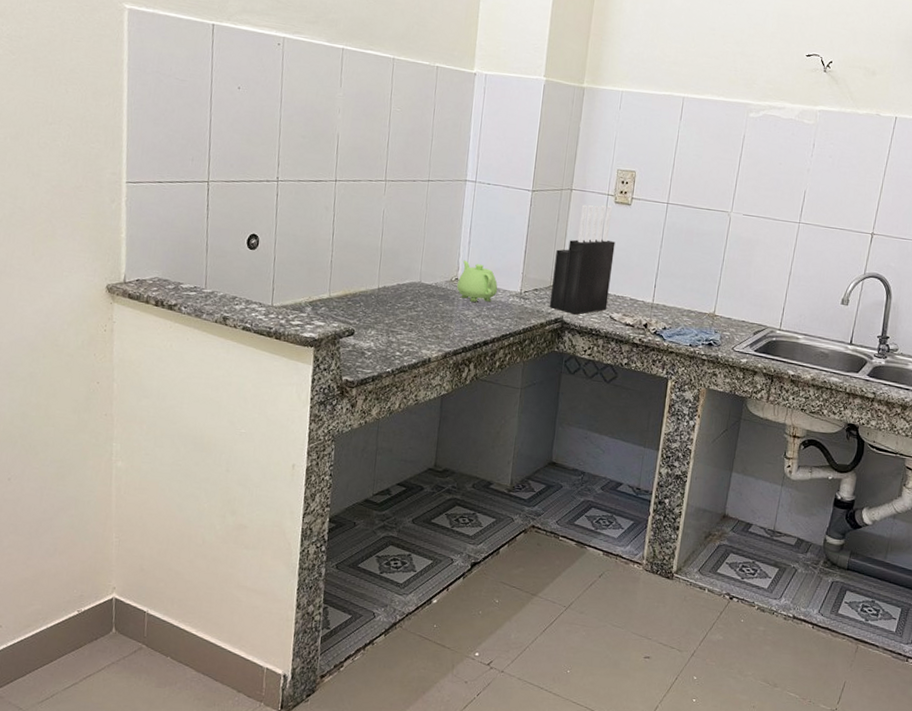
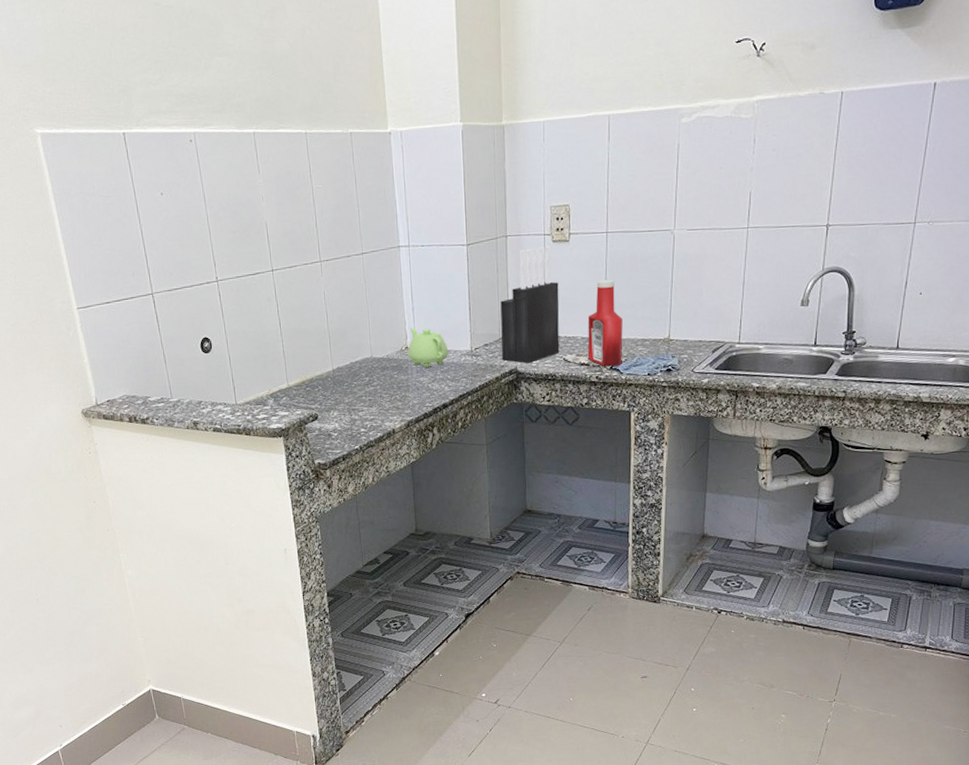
ketchup bottle: none [633,246,672,332] -> present [587,279,623,367]

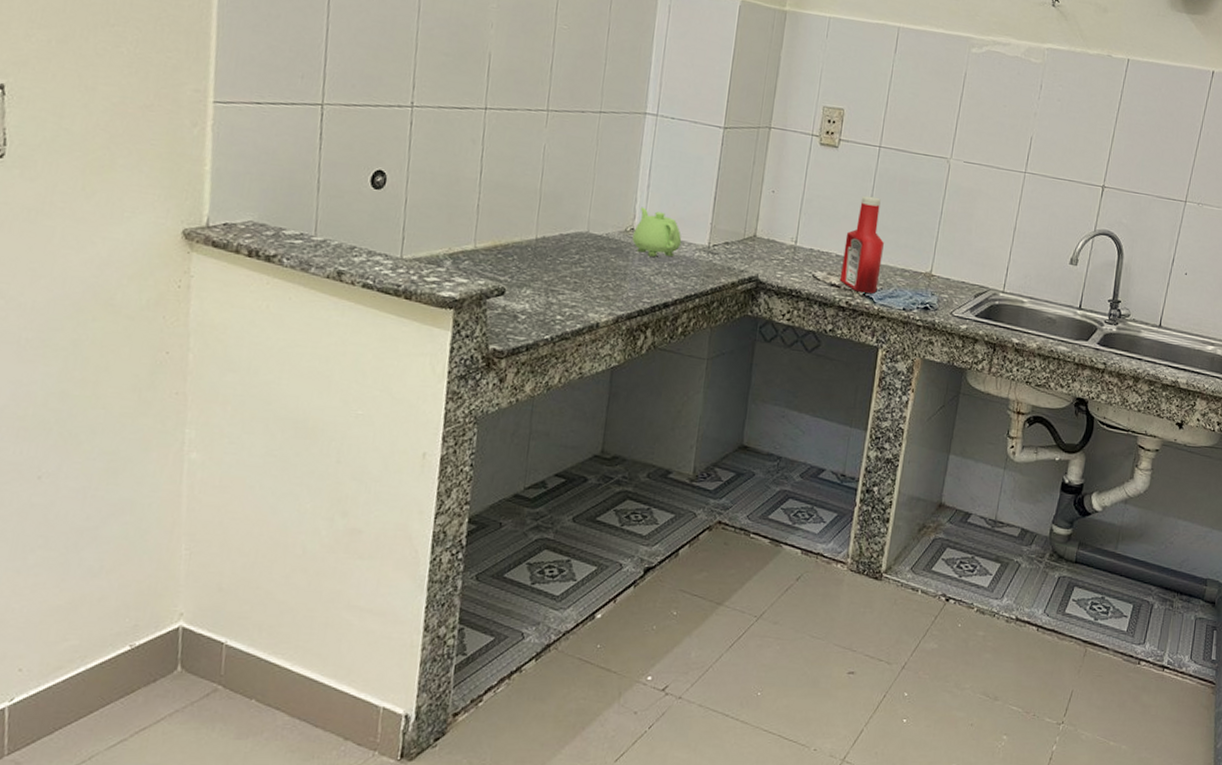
knife block: present [500,245,560,363] -> none [742,145,820,273]

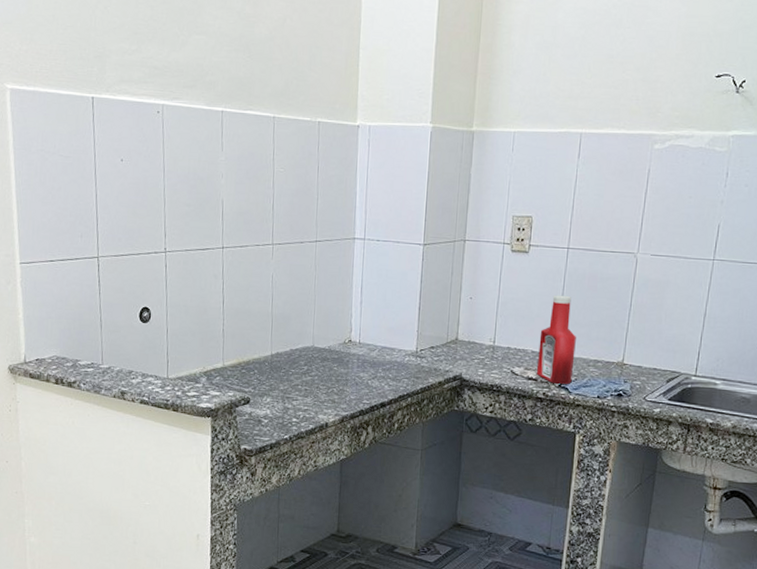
teapot: present [632,207,682,257] -> none [351,321,393,364]

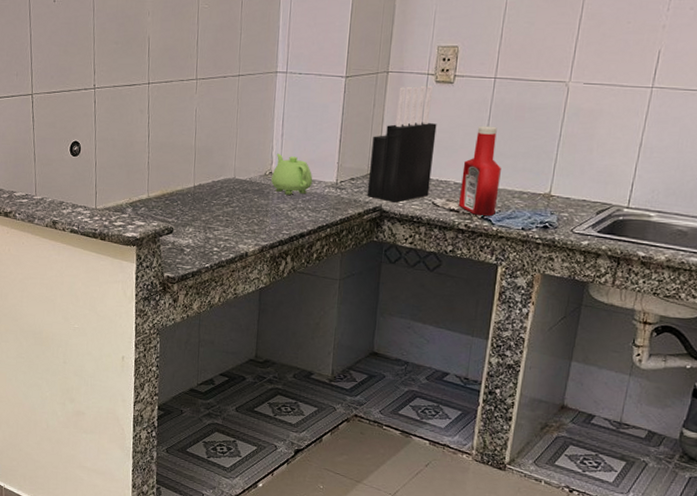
teapot: none [351,321,393,364] -> present [271,153,313,195]
knife block: none [447,254,514,371] -> present [367,85,437,202]

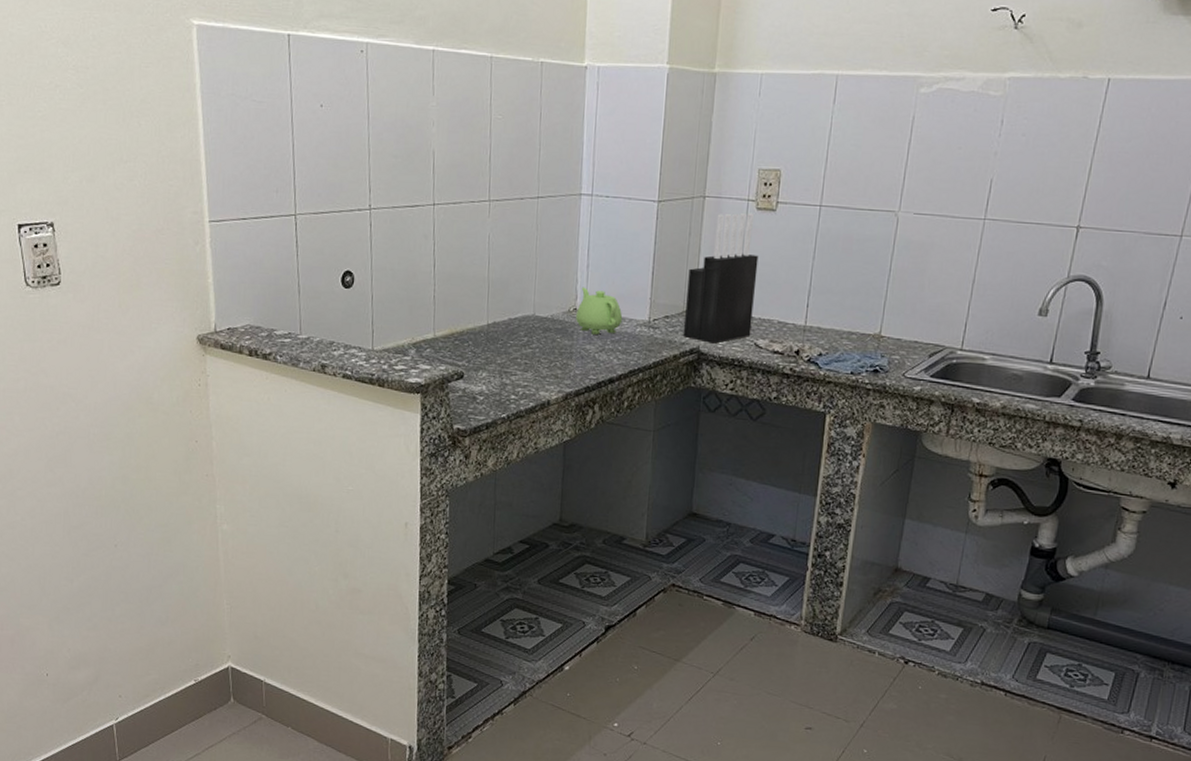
ketchup bottle: present [458,125,501,216] -> none [782,258,828,359]

